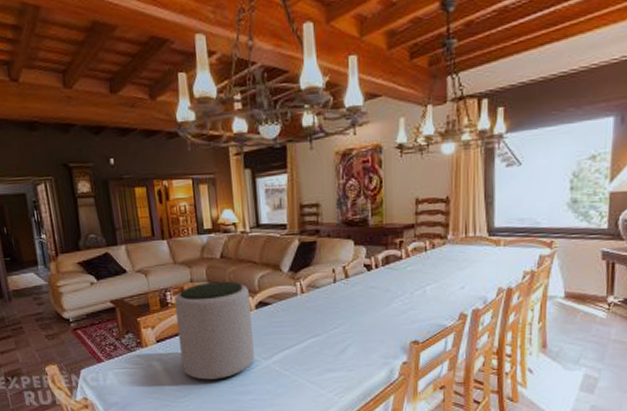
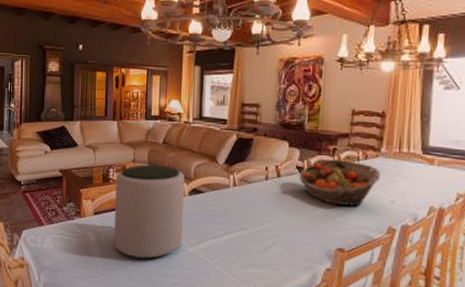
fruit basket: none [367,251,449,299] -> present [298,159,381,207]

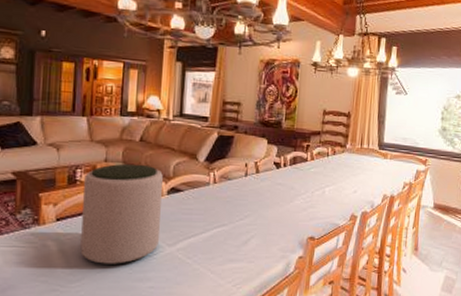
fruit basket: present [298,159,381,207] -> none [276,155,346,198]

